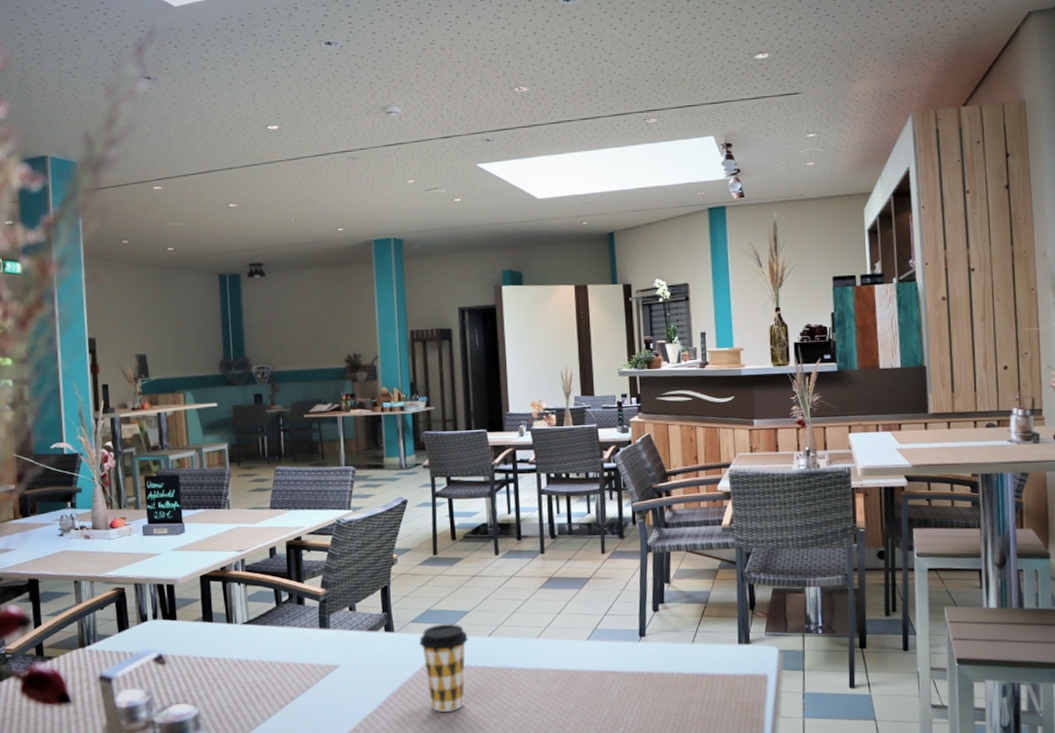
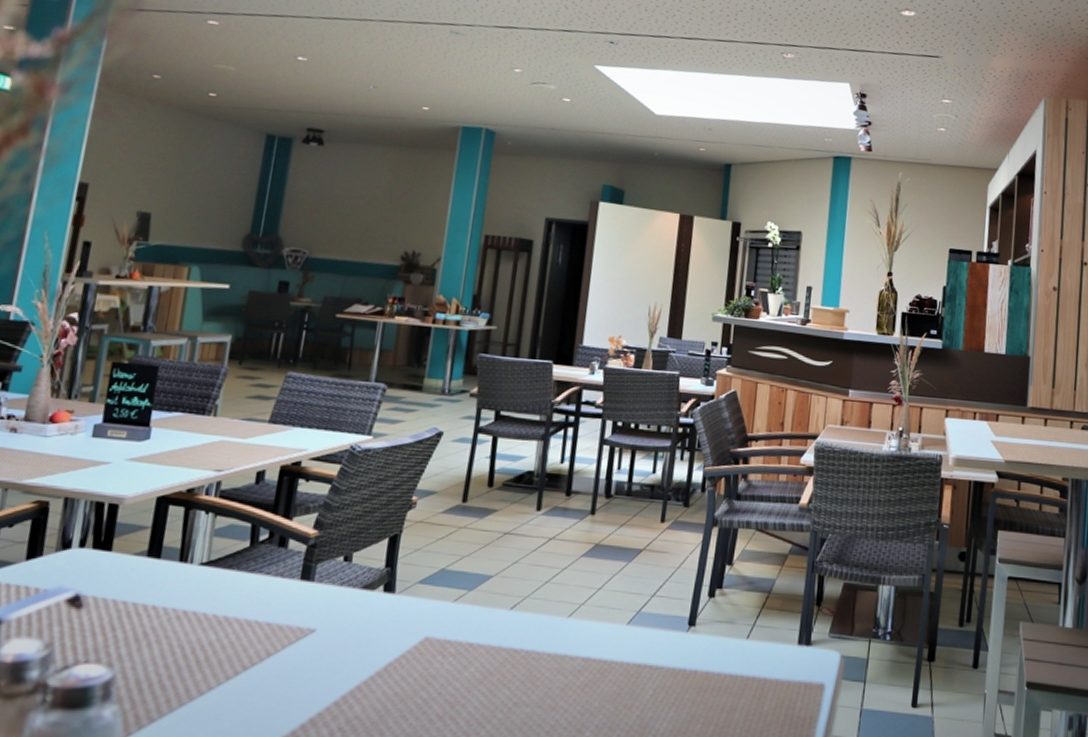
coffee cup: present [419,624,468,712] -> none [423,589,486,701]

